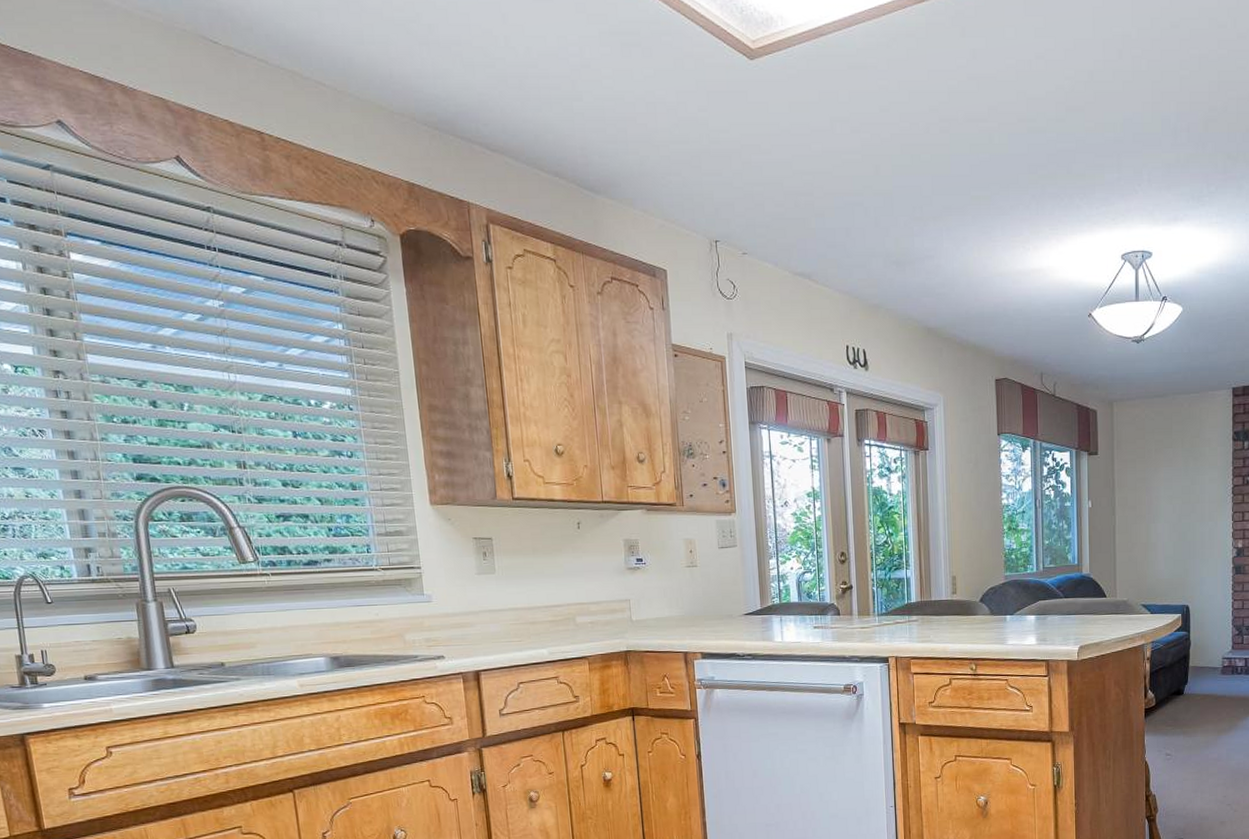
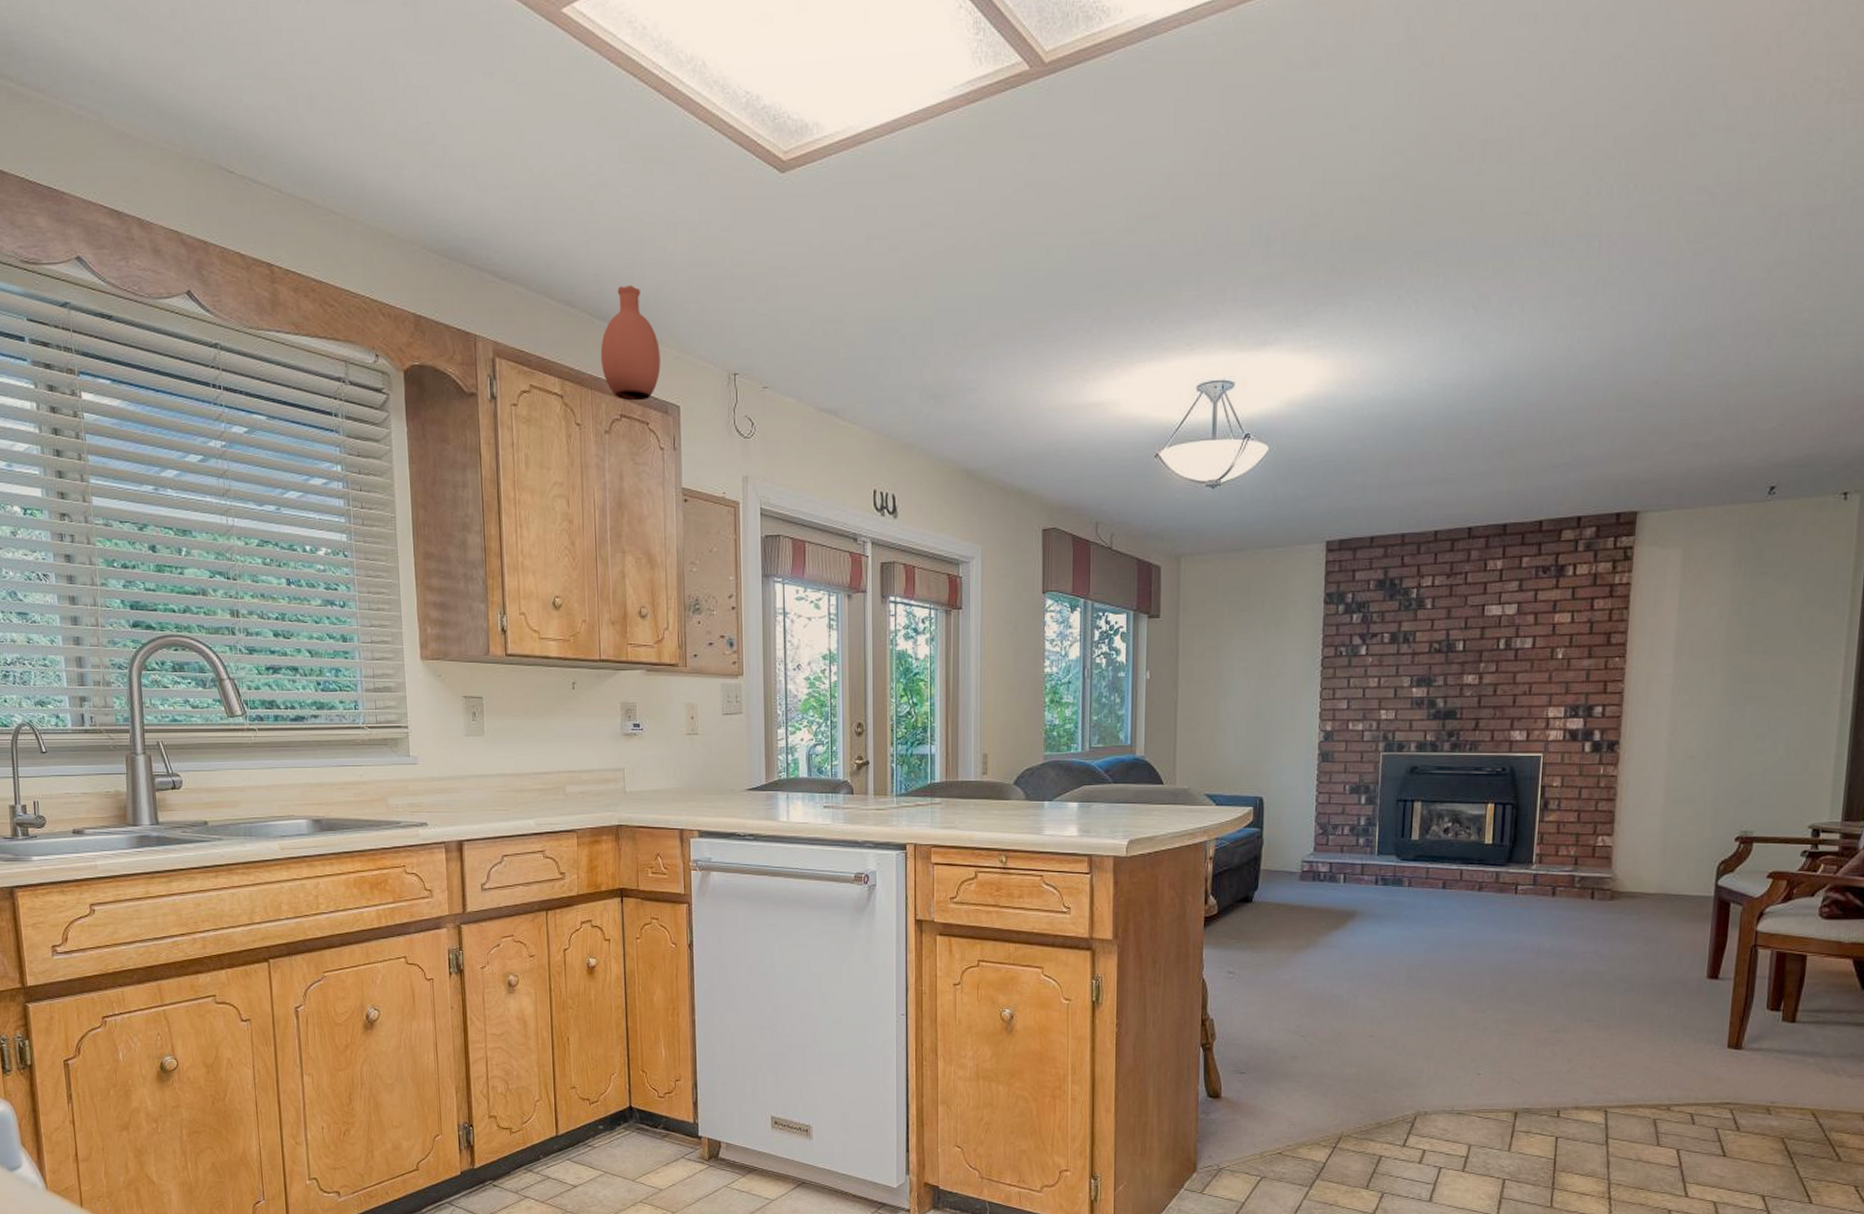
decorative vase: none [589,158,647,265] -> present [600,284,661,401]

